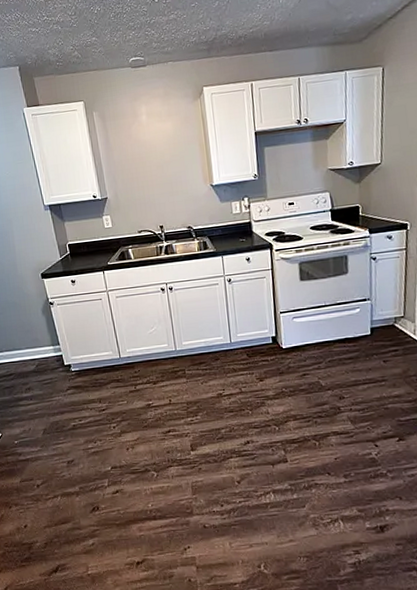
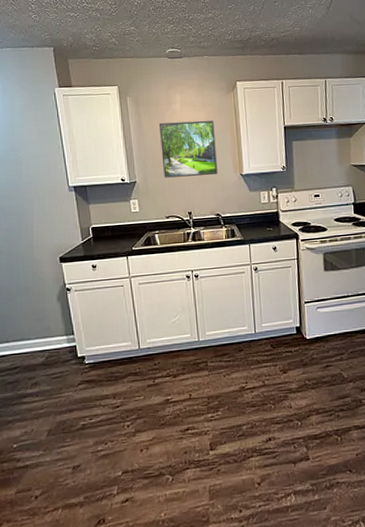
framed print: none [126,131,188,193] -> present [158,120,218,178]

